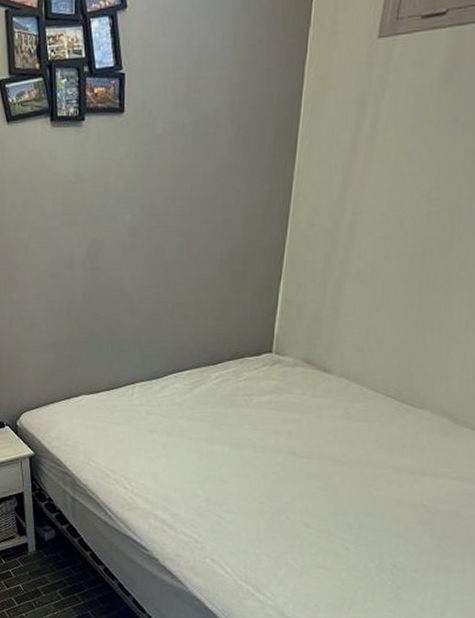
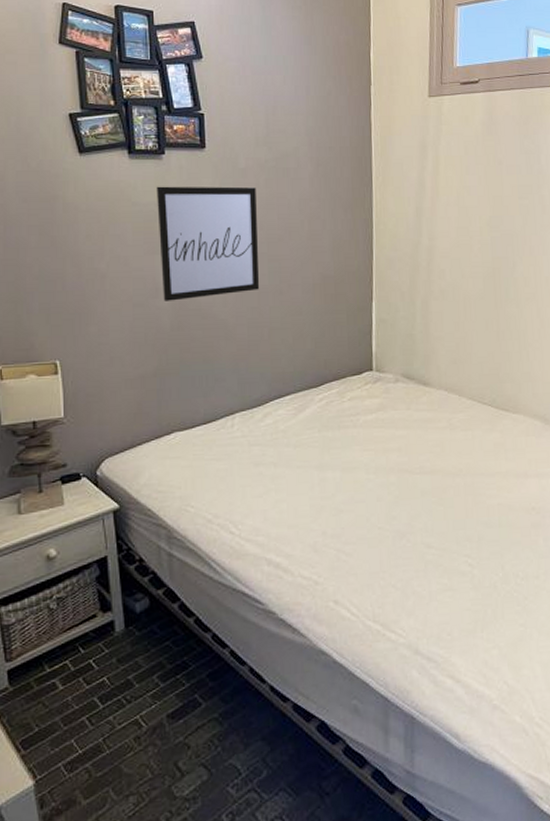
wall art: none [75,154,171,273] -> present [156,186,260,301]

